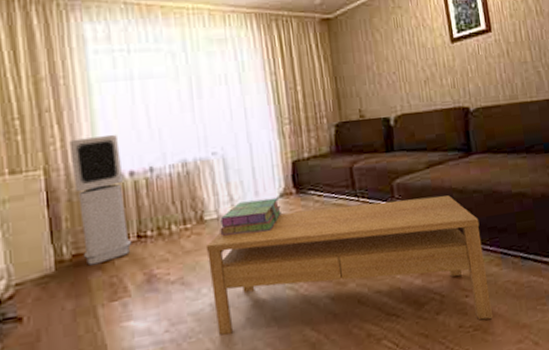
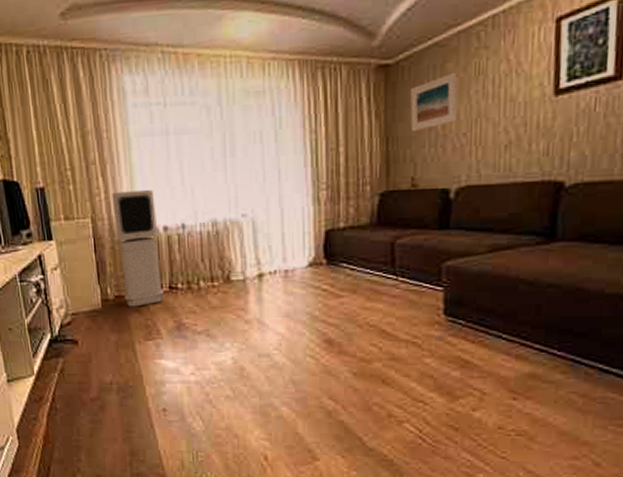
coffee table: present [205,195,493,336] -> none [231,282,549,428]
stack of books: present [220,197,281,236] -> none [245,266,309,299]
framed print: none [349,25,387,72] -> present [410,72,458,132]

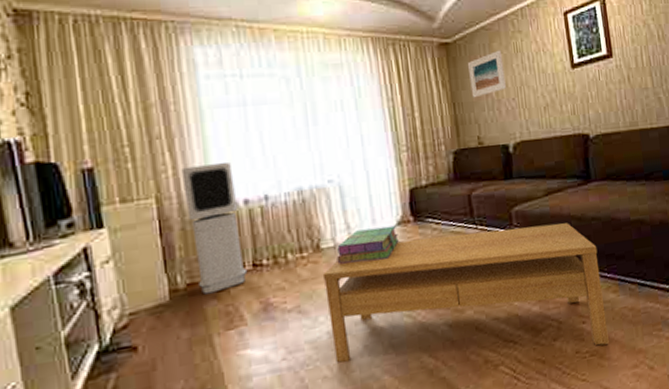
coffee table: none [231,282,549,428] -> present [322,223,609,363]
stack of books: none [245,266,309,299] -> present [337,225,399,264]

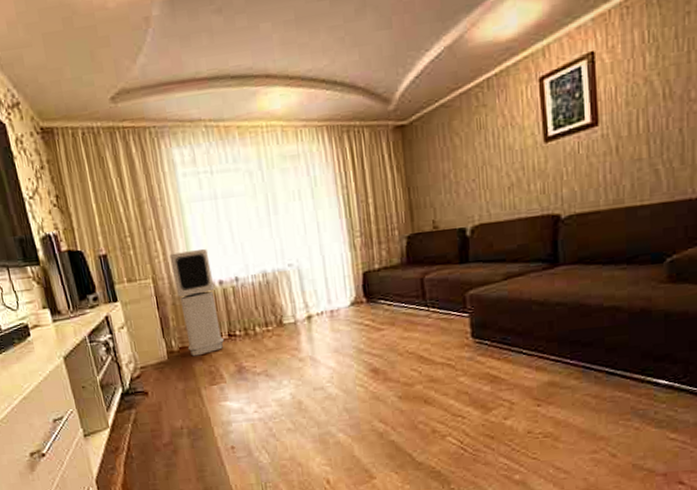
coffee table: present [322,223,609,363] -> none [285,307,566,429]
stack of books: present [337,225,399,264] -> none [297,305,353,338]
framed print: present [468,50,506,98] -> none [425,128,466,182]

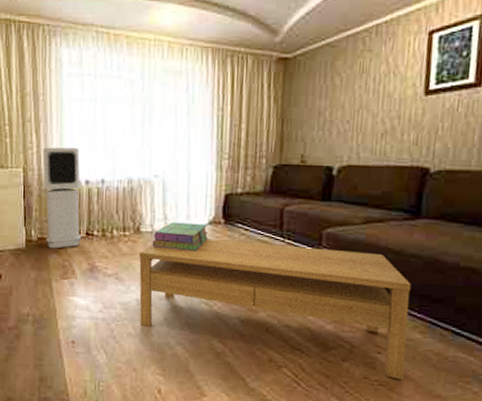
coffee table: none [285,307,566,429] -> present [138,238,412,381]
stack of books: none [297,305,353,338] -> present [152,222,208,251]

